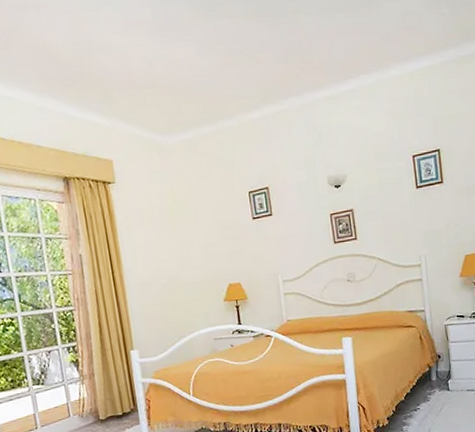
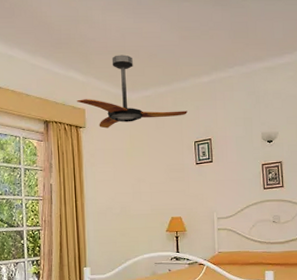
ceiling fan: none [100,89,238,183] -> present [76,55,187,129]

